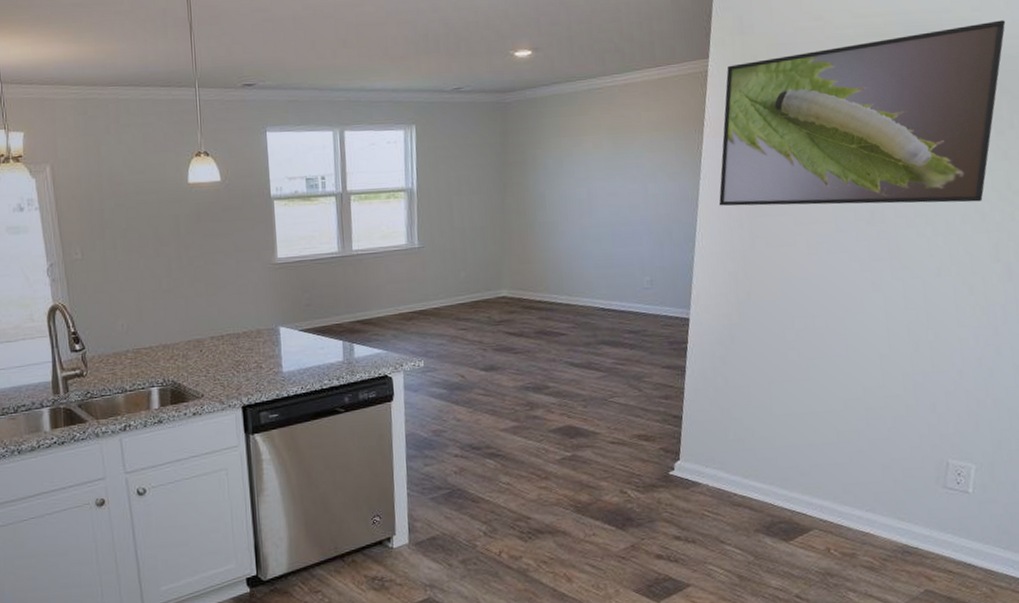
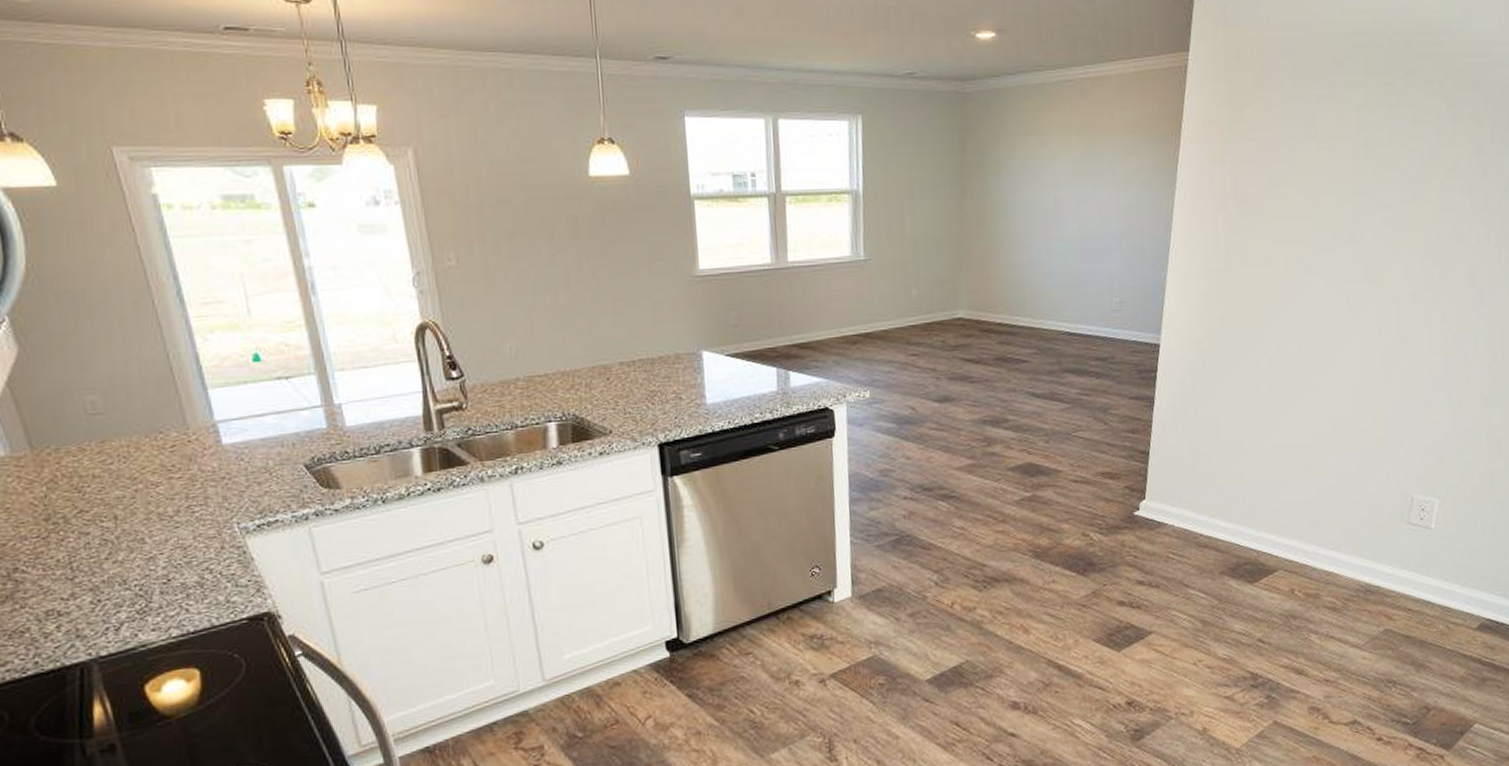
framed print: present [718,20,1006,206] -> none [1194,24,1493,222]

